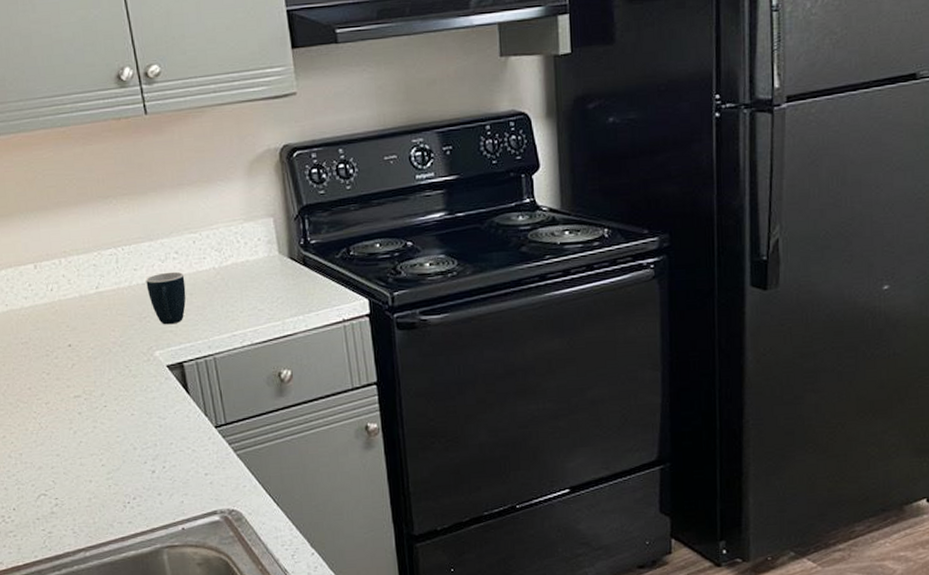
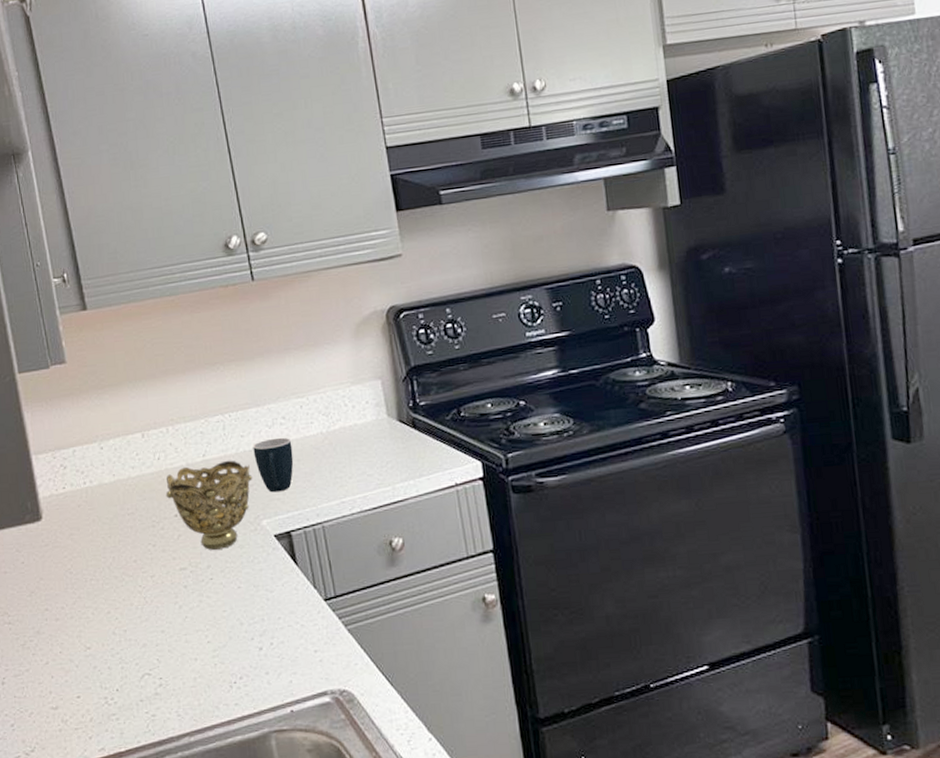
decorative bowl: none [59,292,146,379] -> present [165,460,253,550]

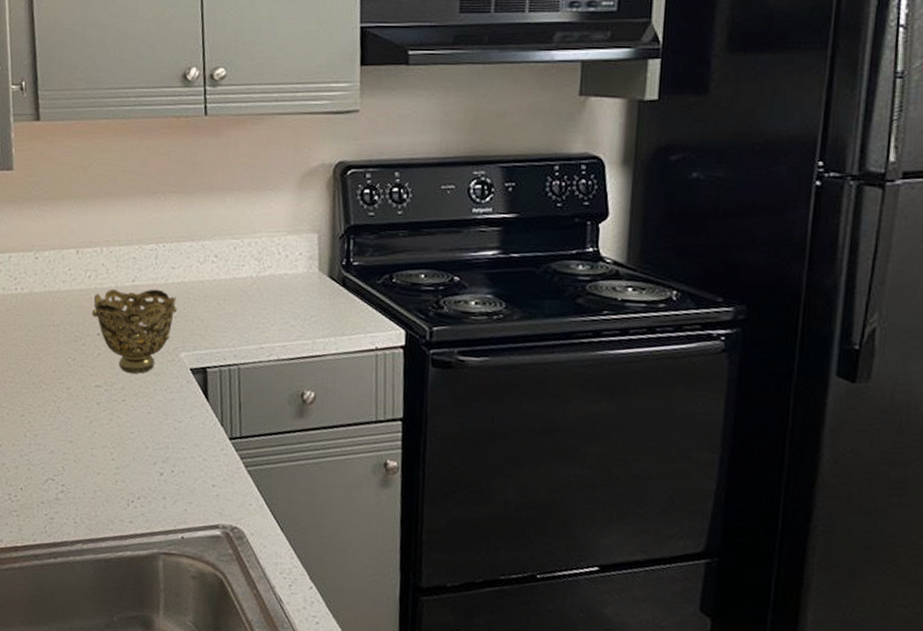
mug: present [253,437,294,493] -> none [181,274,221,328]

